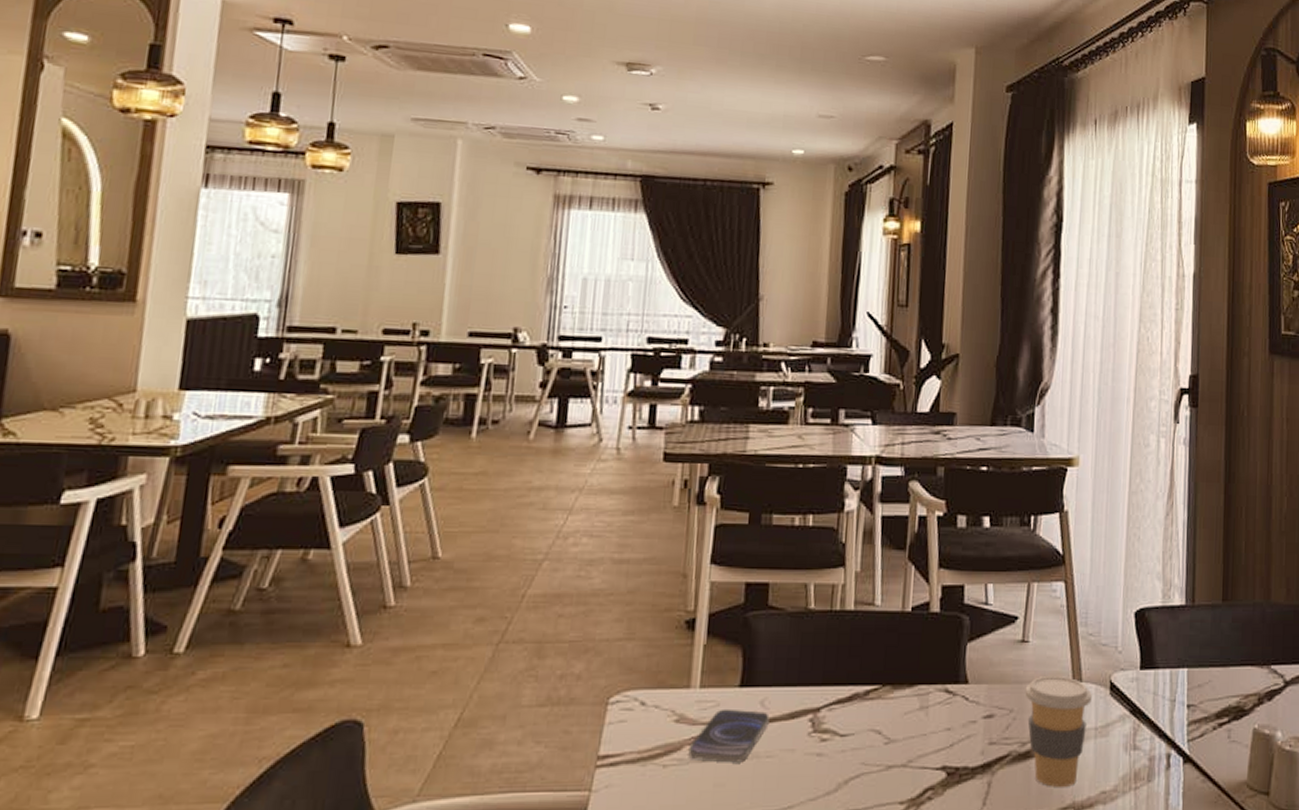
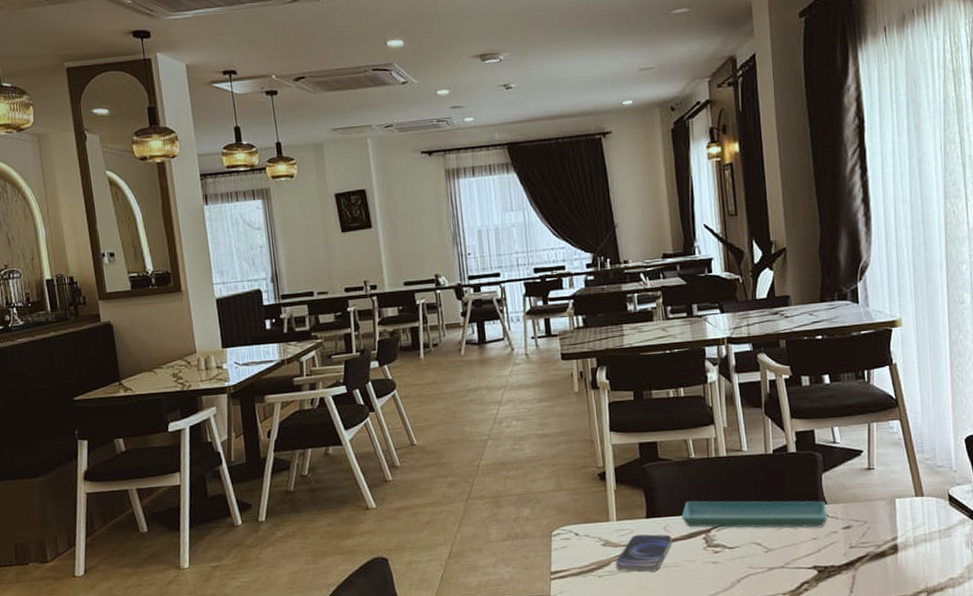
saucer: none [786,667,968,715] -> present [681,500,828,528]
coffee cup: present [1025,676,1092,787] -> none [875,493,934,577]

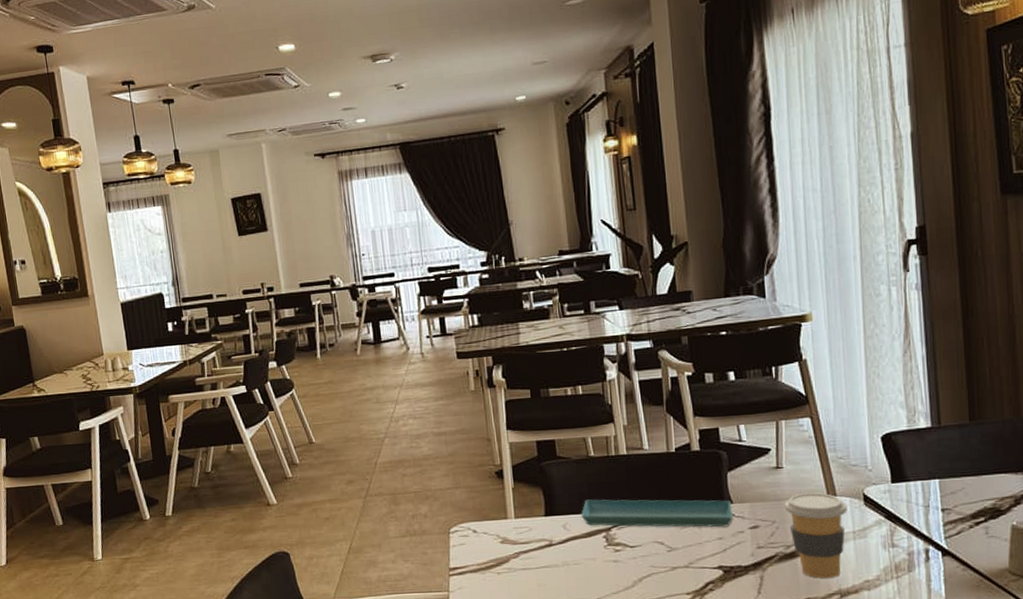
smartphone: present [615,534,673,572] -> none [514,532,572,570]
coffee cup: none [875,493,934,577] -> present [784,493,847,579]

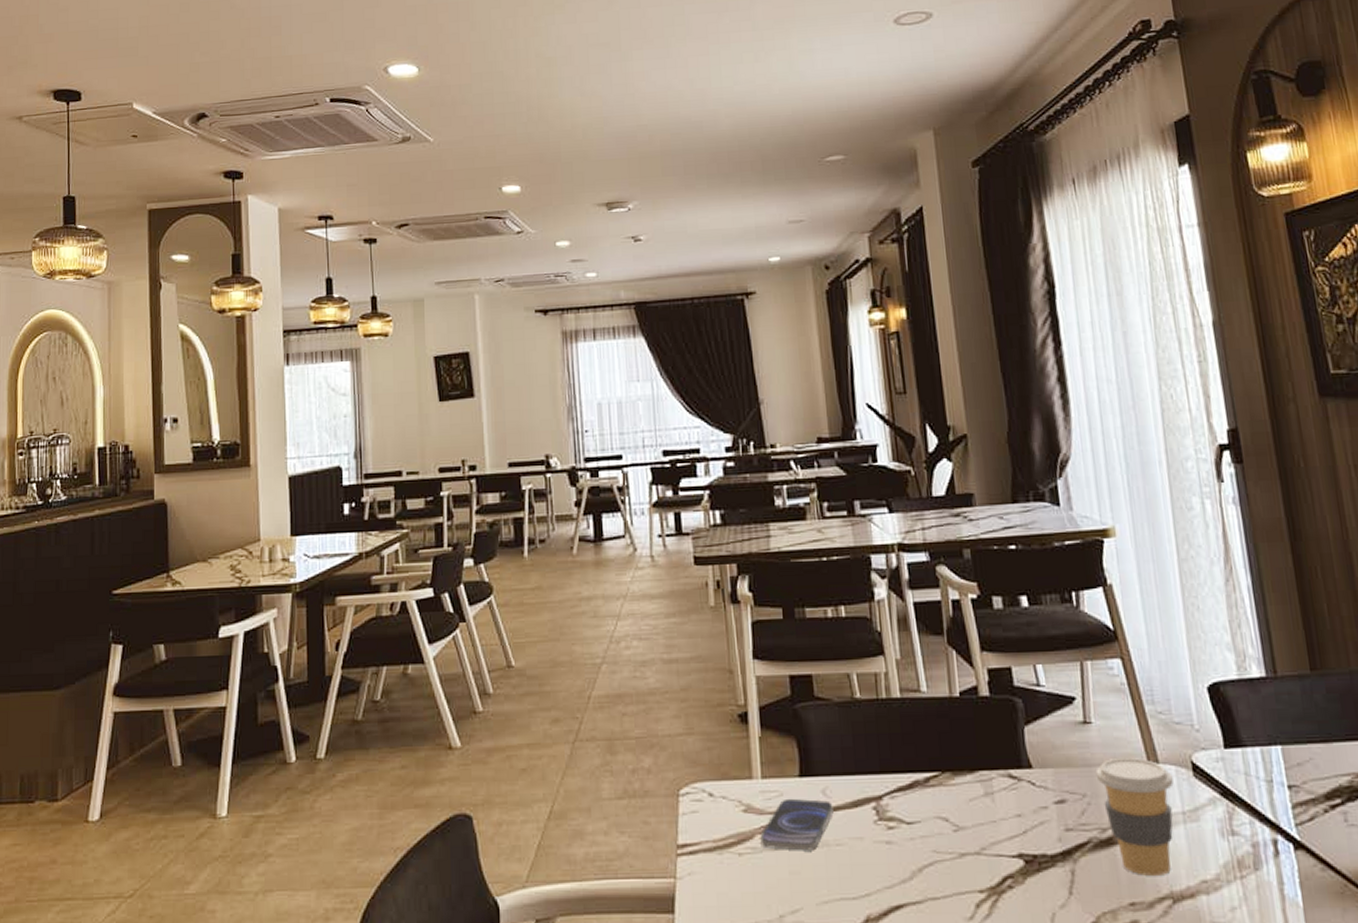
smartphone: none [514,532,572,570] -> present [760,798,834,851]
saucer: present [581,499,733,527] -> none [844,756,1034,800]

